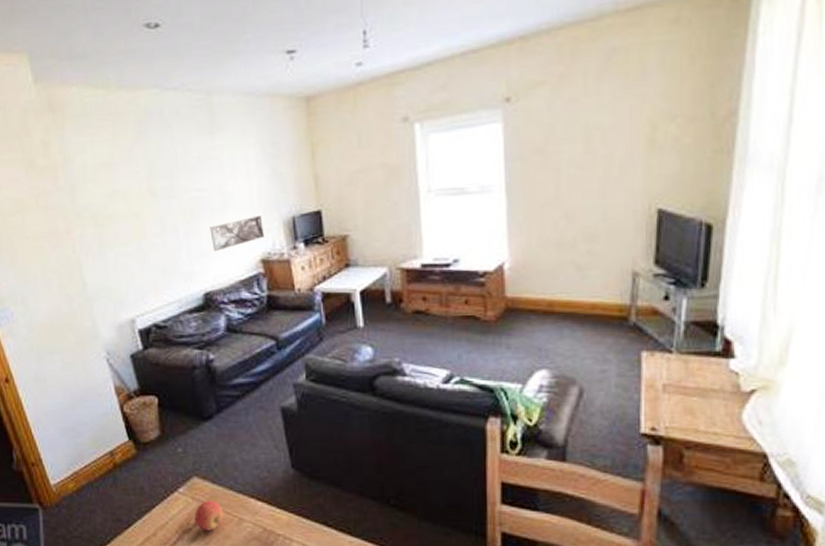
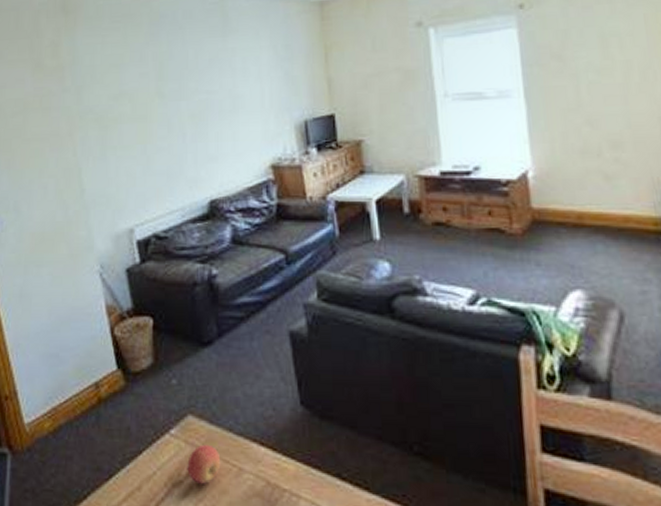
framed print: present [210,215,265,252] -> none [218,119,275,157]

